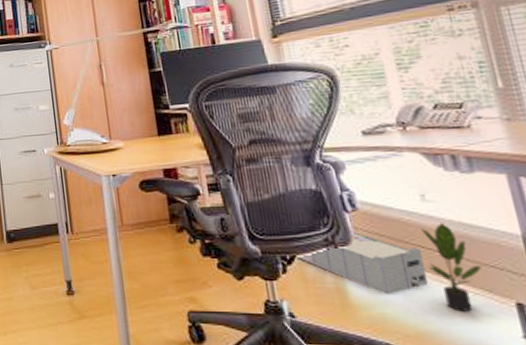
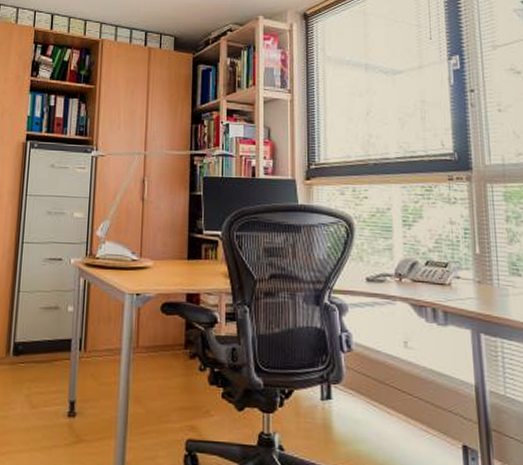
storage bin: present [296,231,429,295] -> none [294,370,399,432]
potted plant: present [421,223,481,312] -> none [400,369,441,452]

